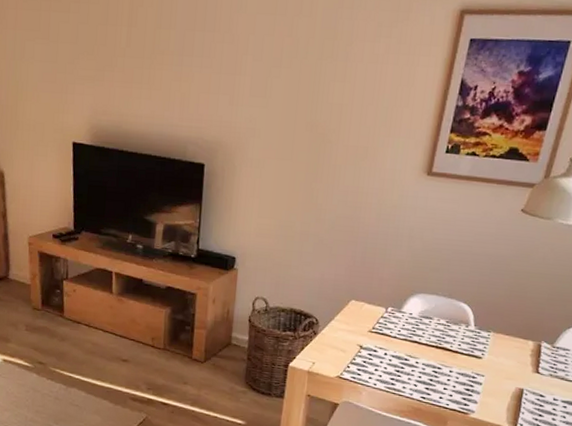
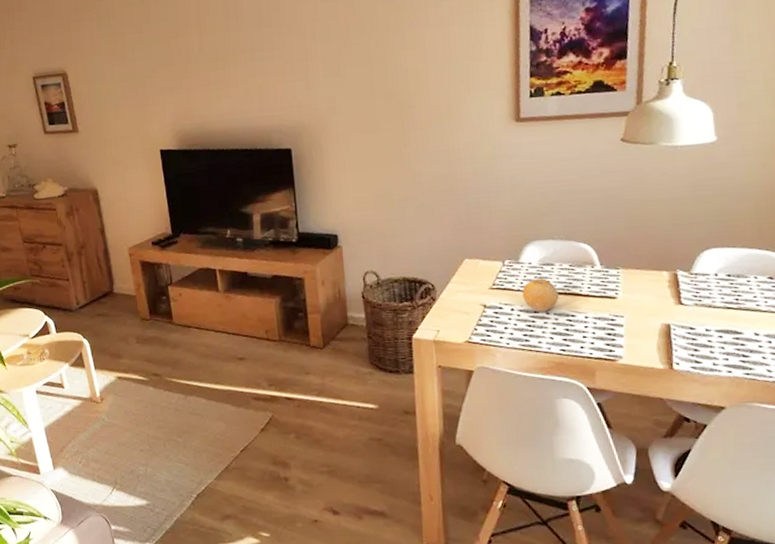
fruit: none [397,329,431,361] -> present [522,278,559,312]

